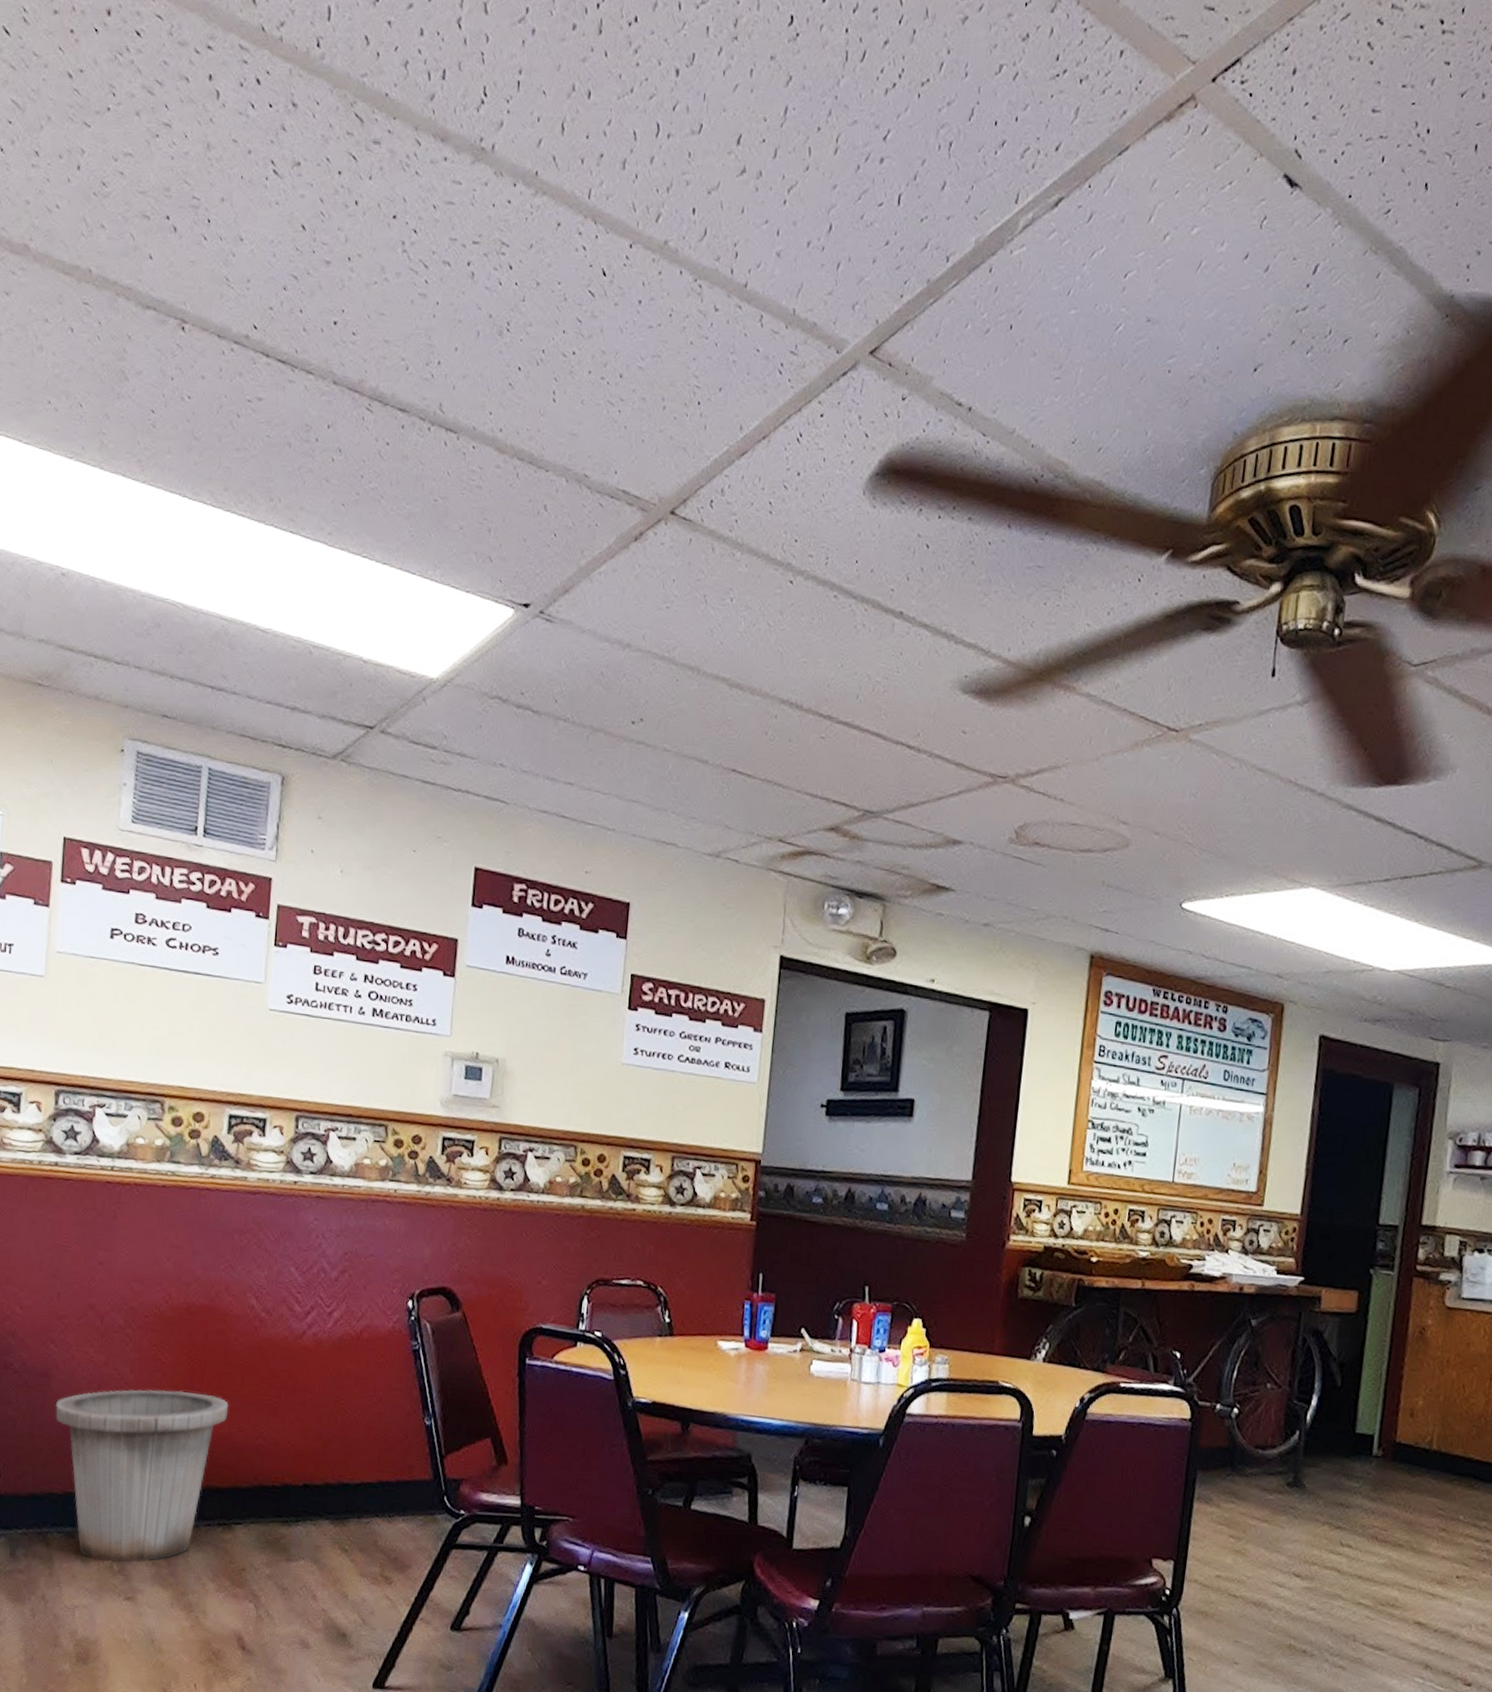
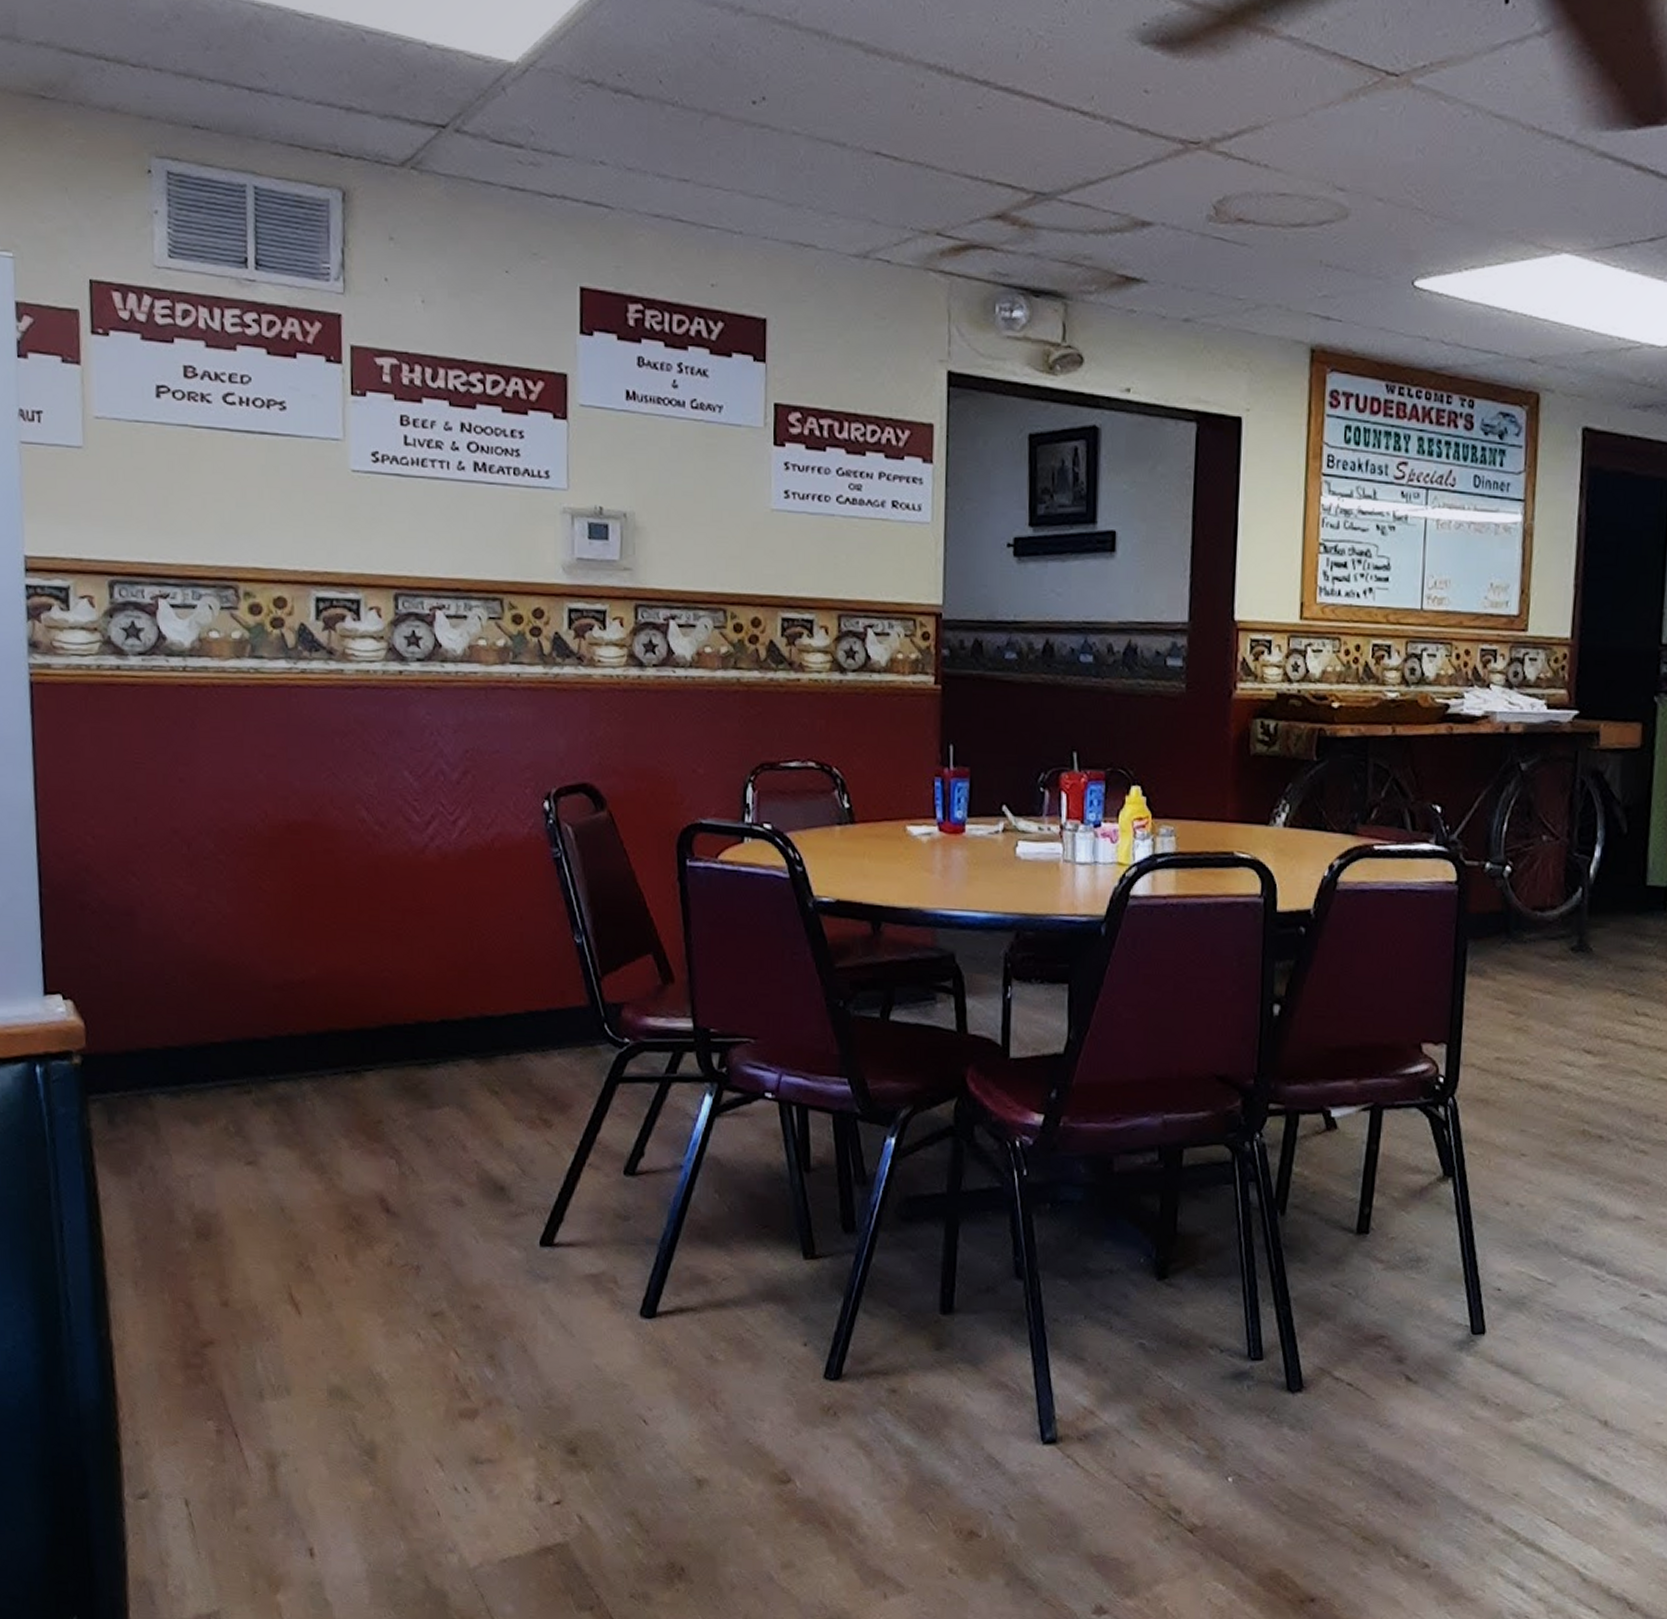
trash can: present [55,1389,229,1563] -> none [145,921,346,1123]

